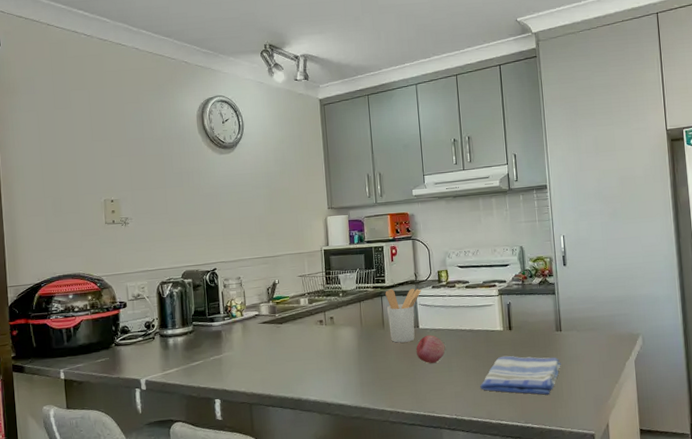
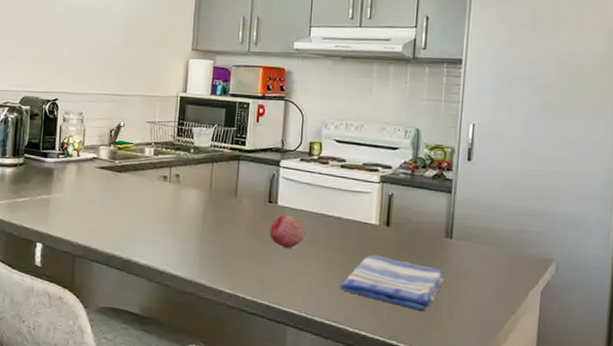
utensil holder: present [385,288,422,343] -> none [242,153,288,219]

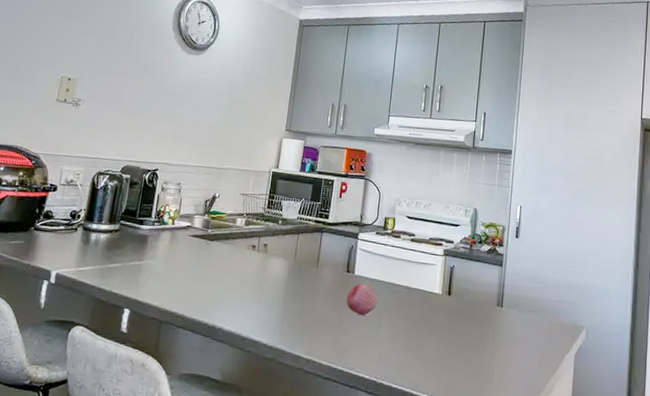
dish towel: present [340,255,446,311] -> none [407,322,497,374]

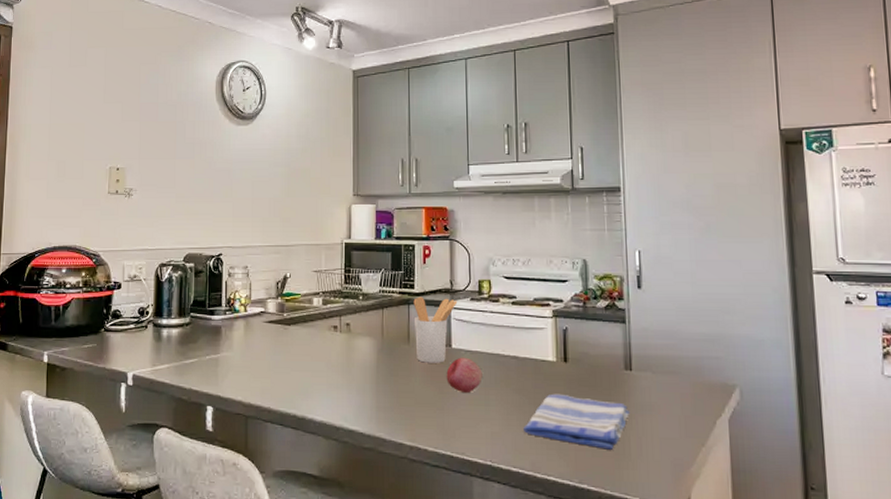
utensil holder: none [323,226,365,287] -> present [413,296,458,363]
dish towel: none [407,322,497,374] -> present [523,393,631,450]

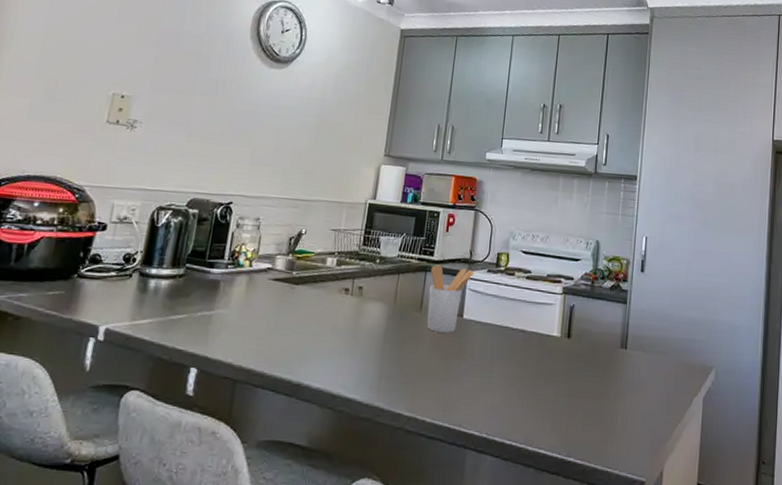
fruit: present [446,357,483,394] -> none [453,328,490,365]
dish towel: present [523,393,631,450] -> none [521,368,621,424]

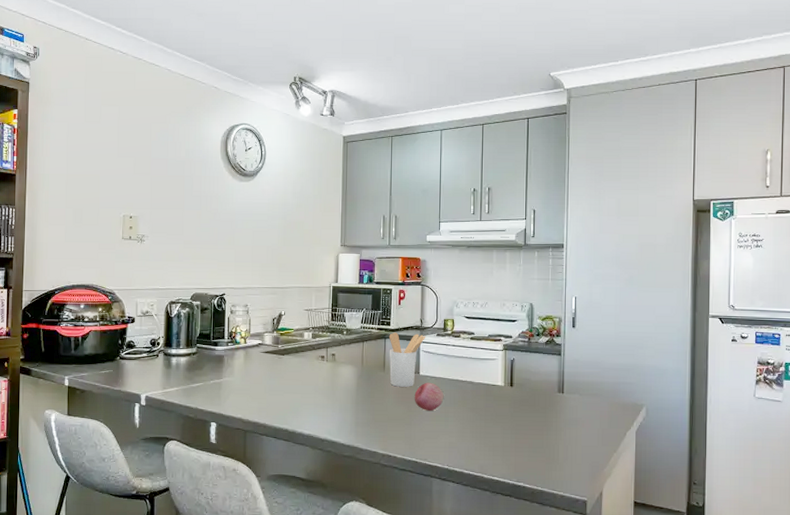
fruit: none [453,328,490,365] -> present [414,382,444,412]

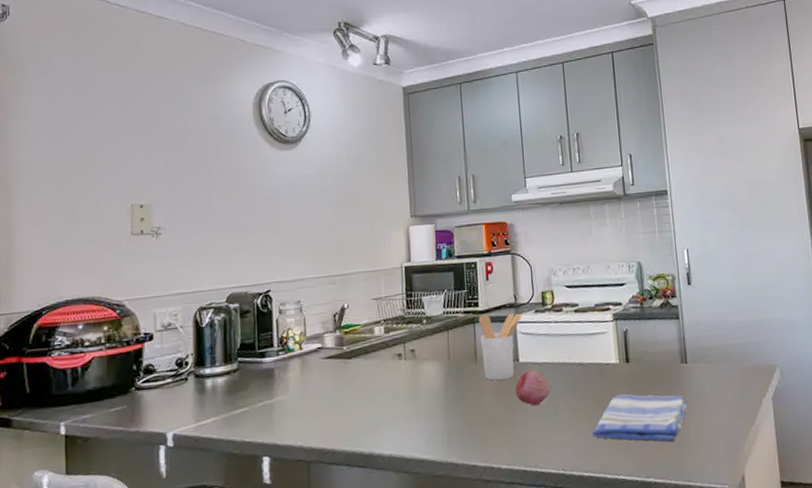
dish towel: none [475,411,561,456] -> present [592,394,689,442]

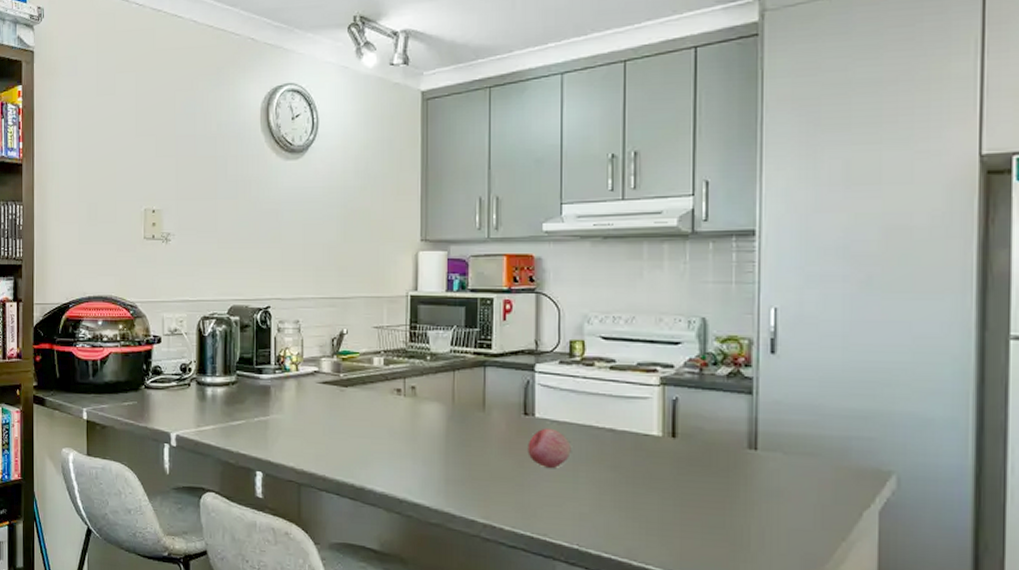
utensil holder: present [478,313,523,381] -> none [490,358,544,434]
dish towel: present [592,394,689,442] -> none [618,473,753,539]

